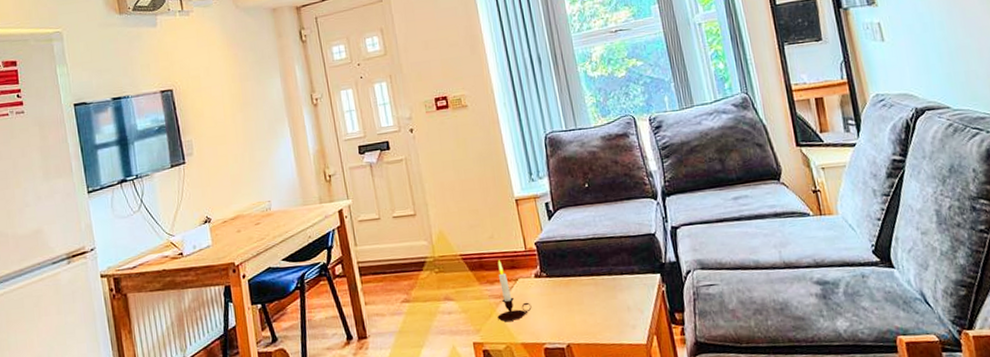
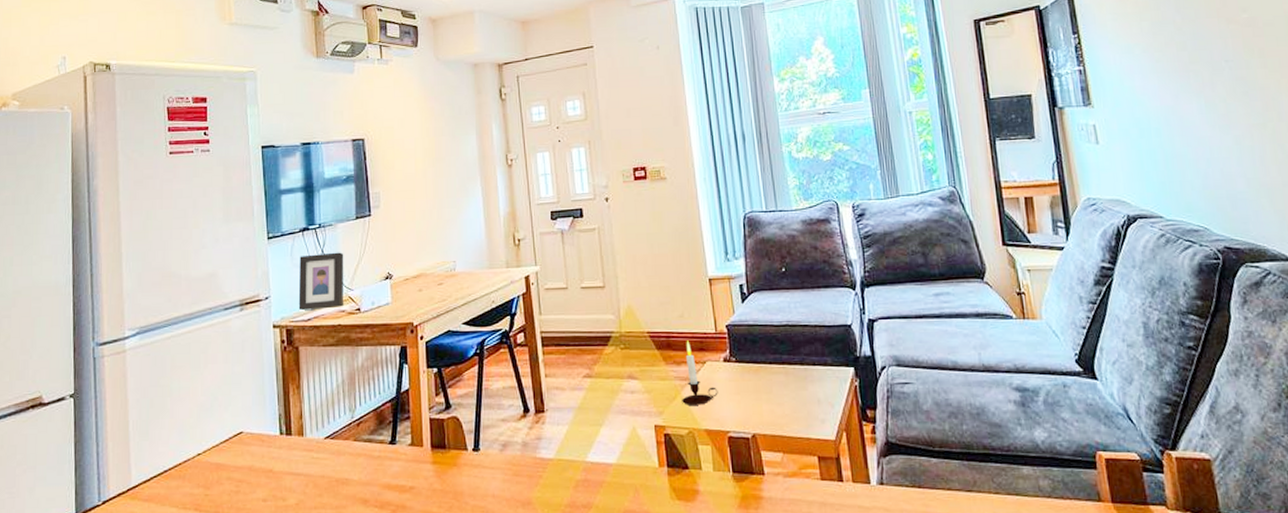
picture frame: none [120,200,166,260] -> present [298,252,344,311]

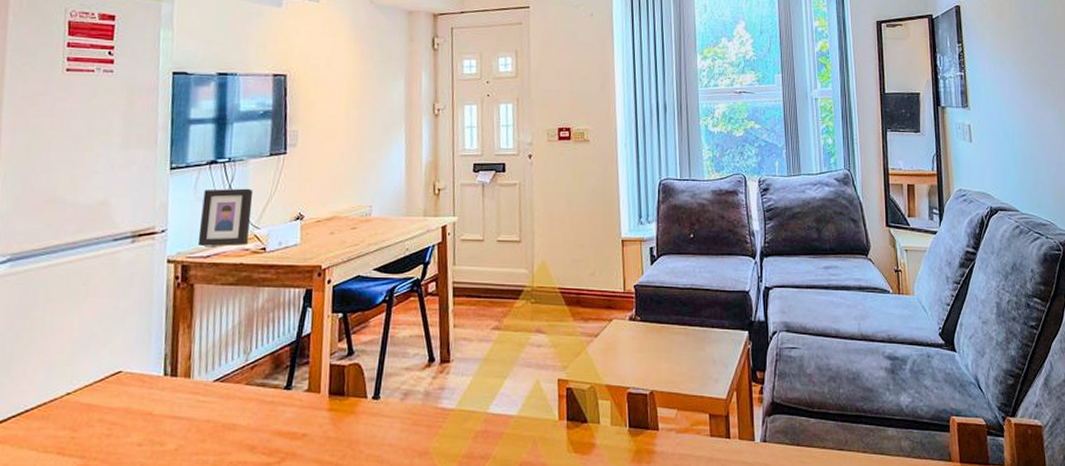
candle: present [682,341,718,405] -> none [586,298,622,361]

